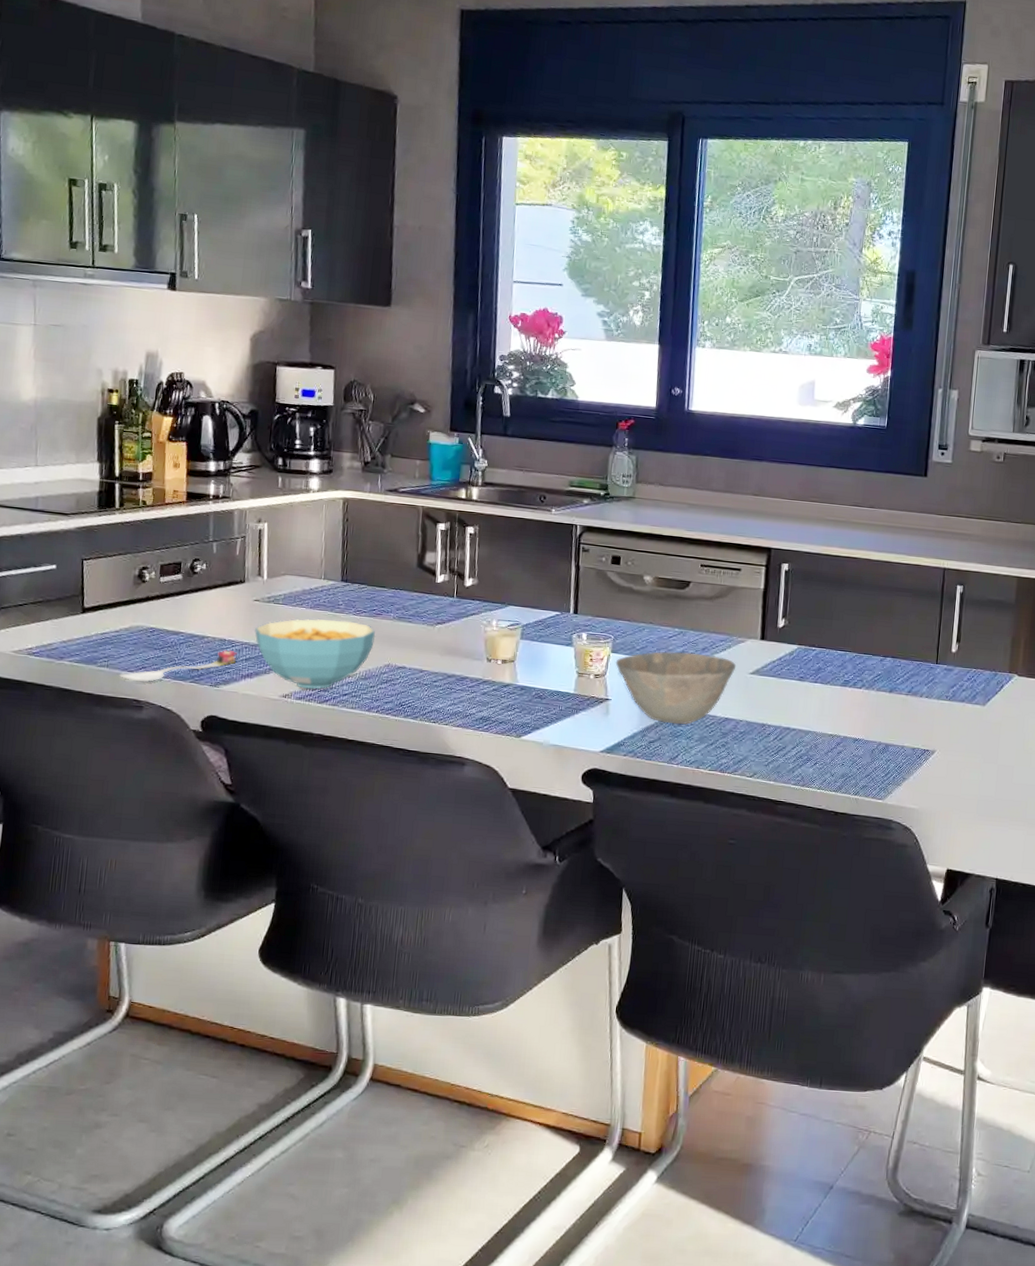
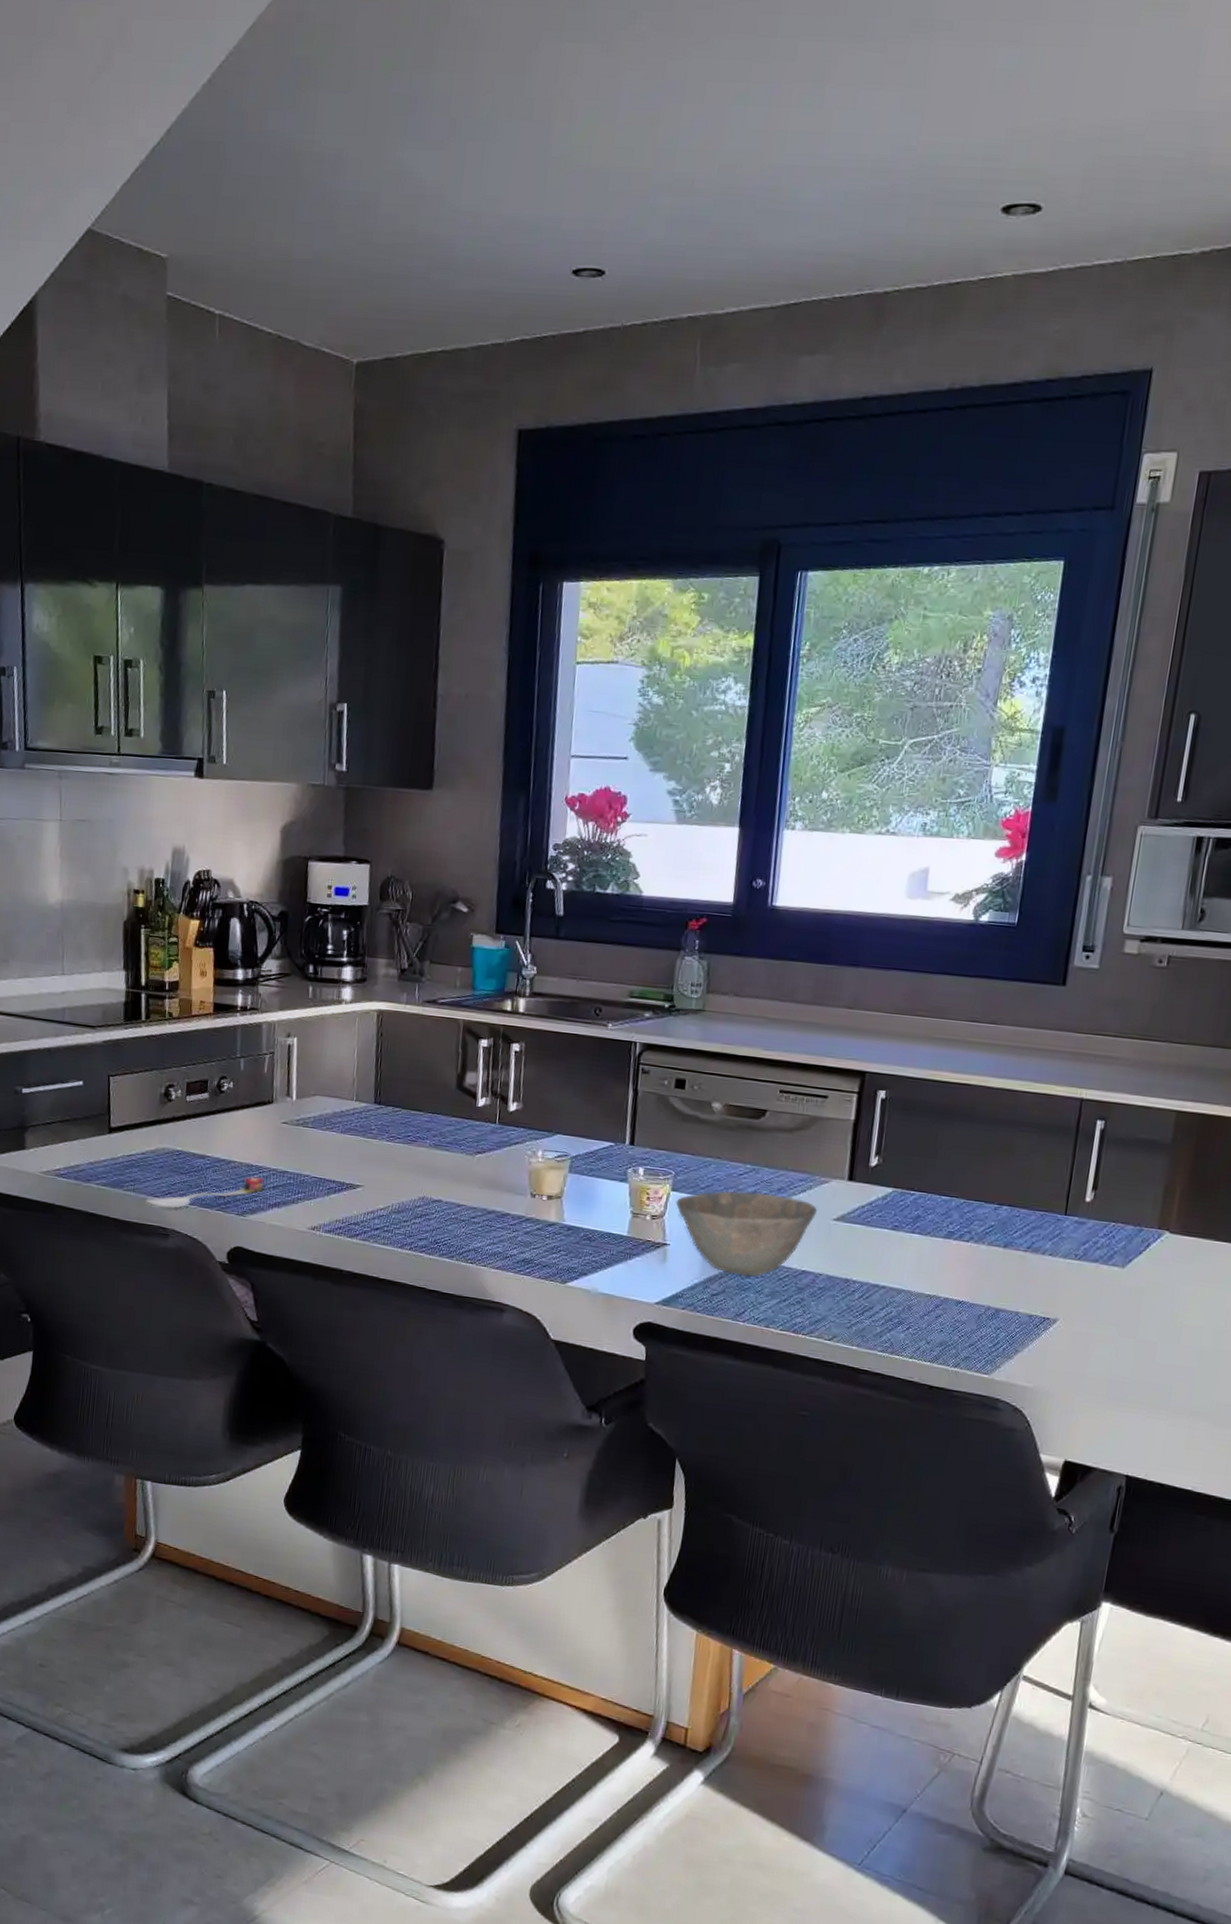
cereal bowl: present [255,619,376,690] -> none [283,1144,410,1223]

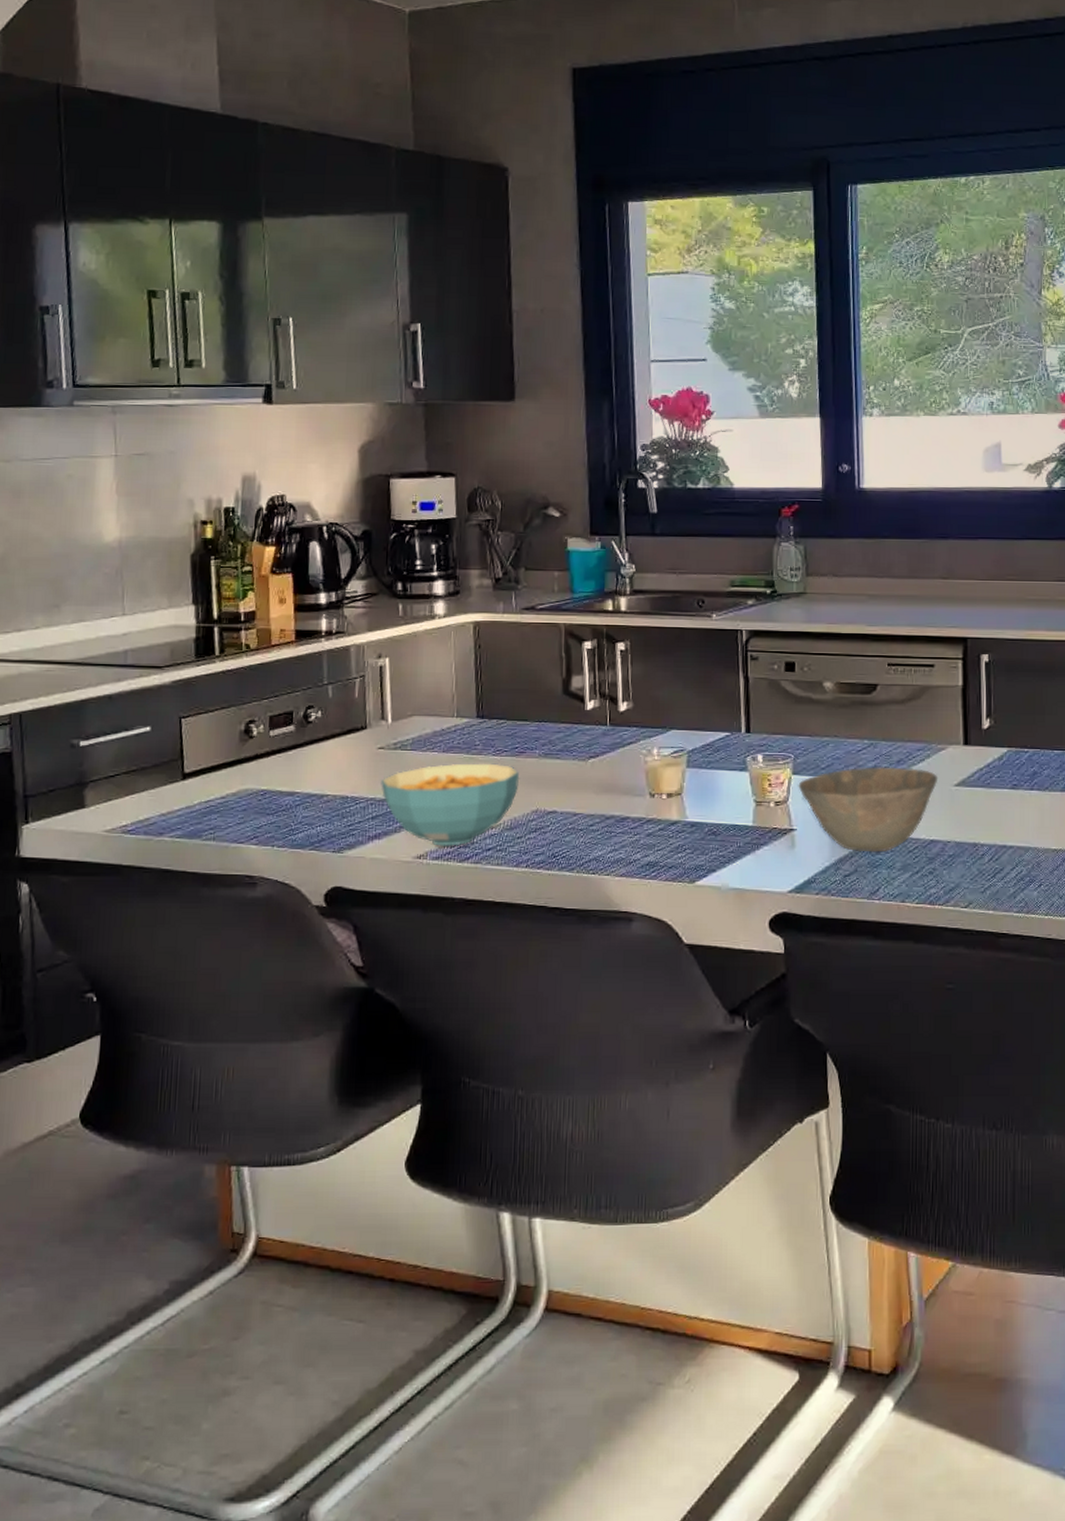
spoon: present [145,1176,265,1209] -> none [227,808,362,855]
cereal bowl: none [283,1144,410,1223] -> present [381,763,520,846]

